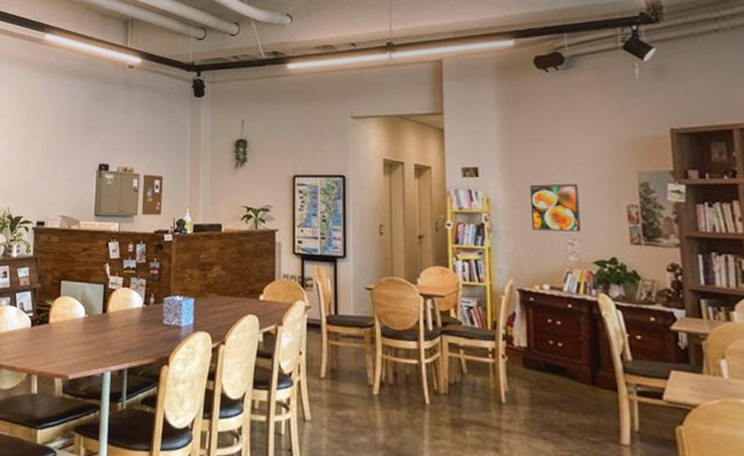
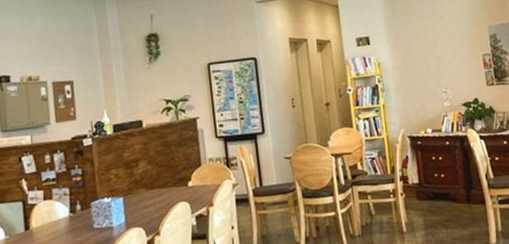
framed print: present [529,183,581,232] -> none [410,41,451,85]

